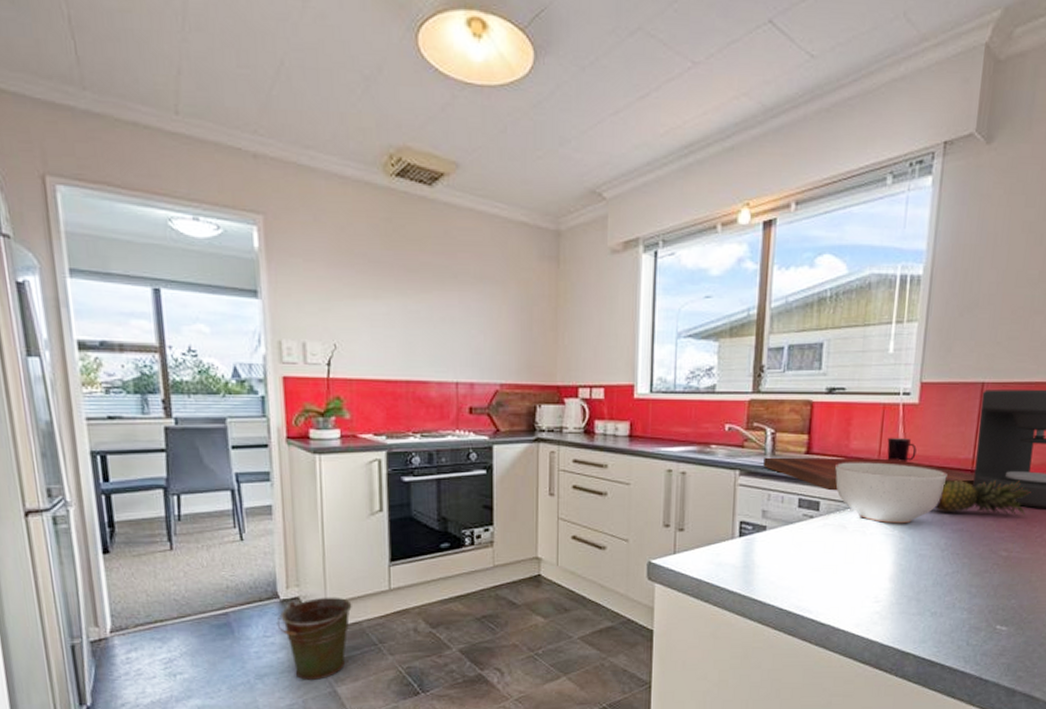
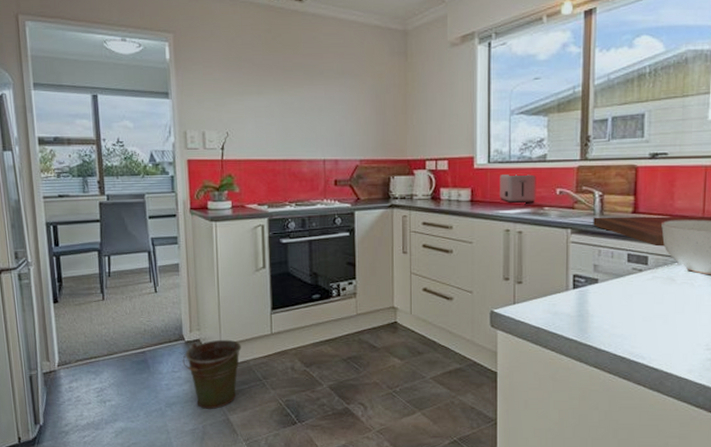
toaster: none [662,407,704,441] -> present [500,174,536,204]

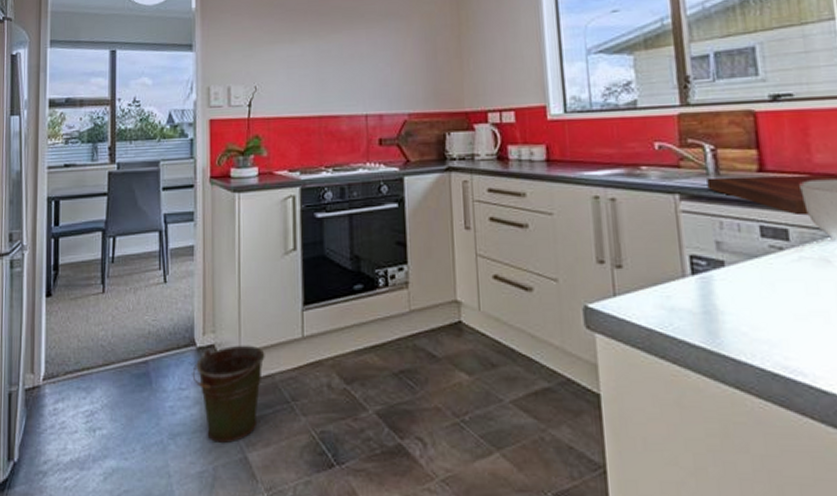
toaster: present [500,174,536,204] -> none [580,125,630,163]

